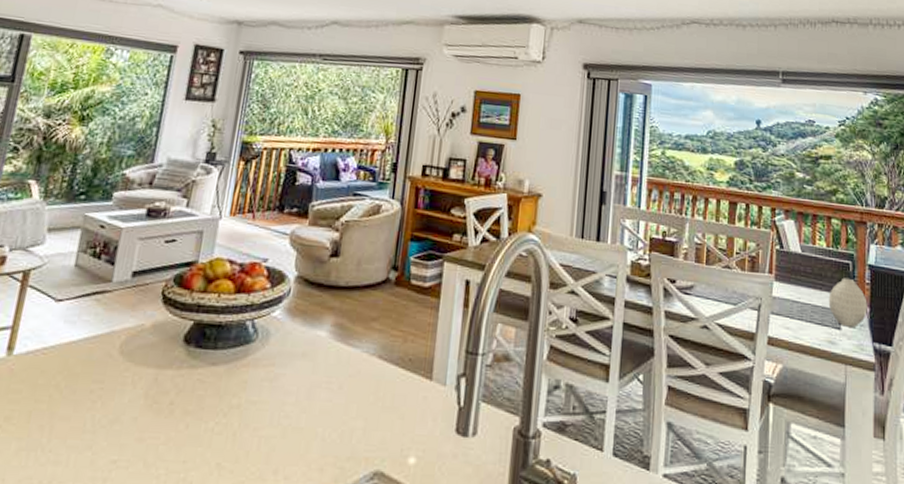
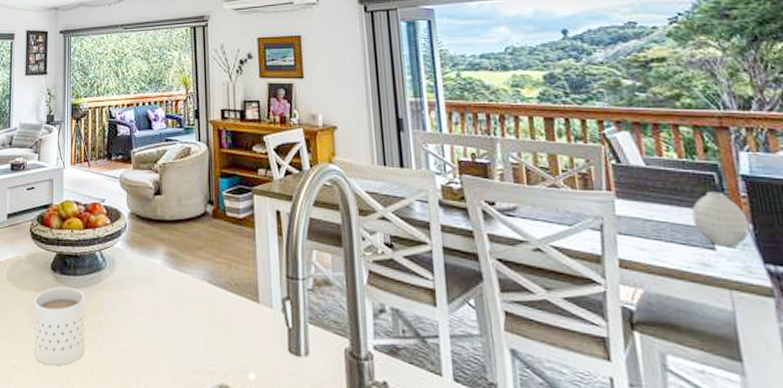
mug: none [144,362,225,460] -> present [33,286,85,366]

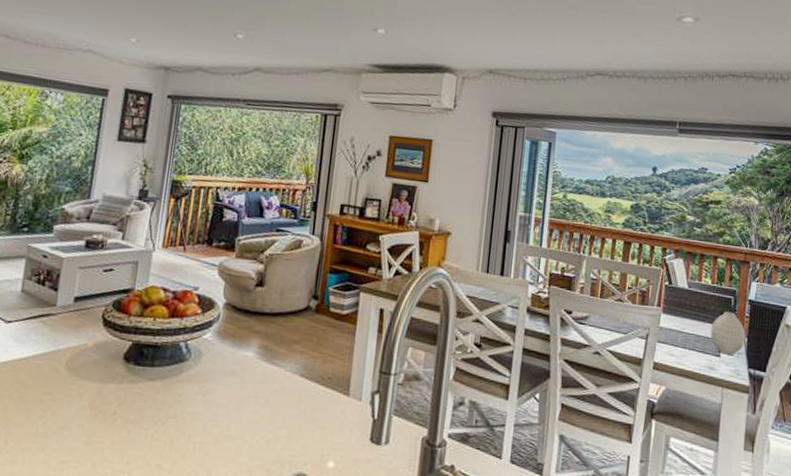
mug: present [33,286,85,366] -> none [91,378,162,461]

